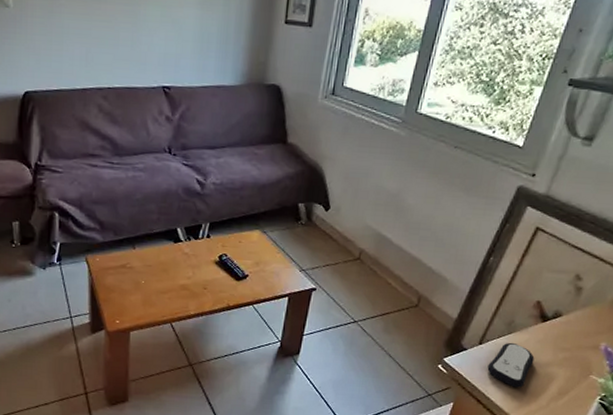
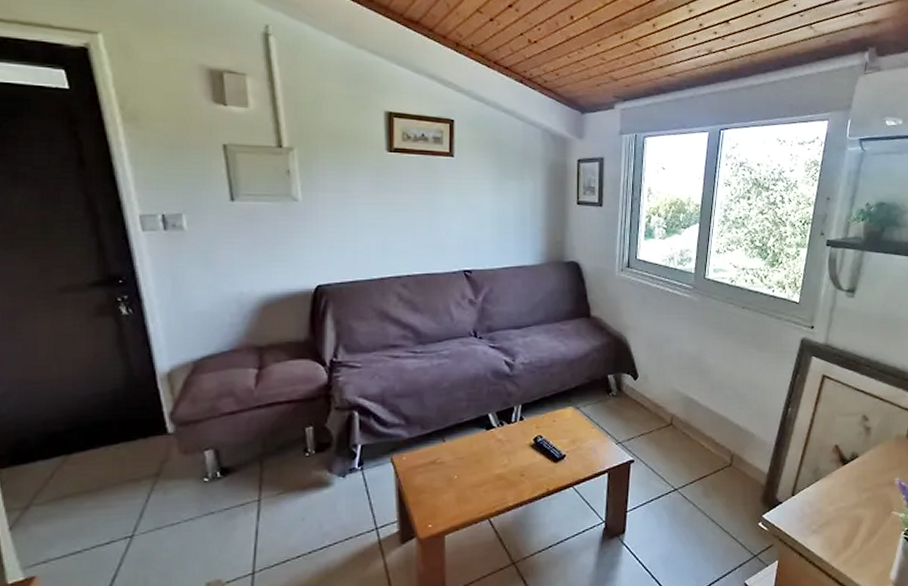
remote control: present [487,342,535,388] -> none [803,489,842,535]

